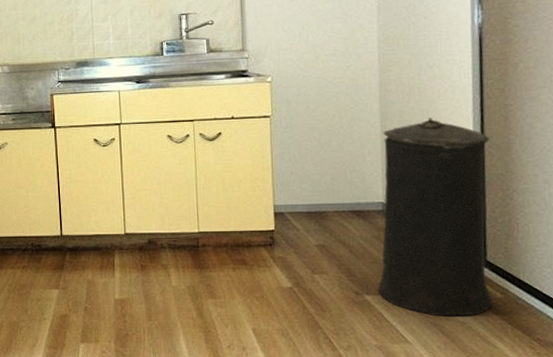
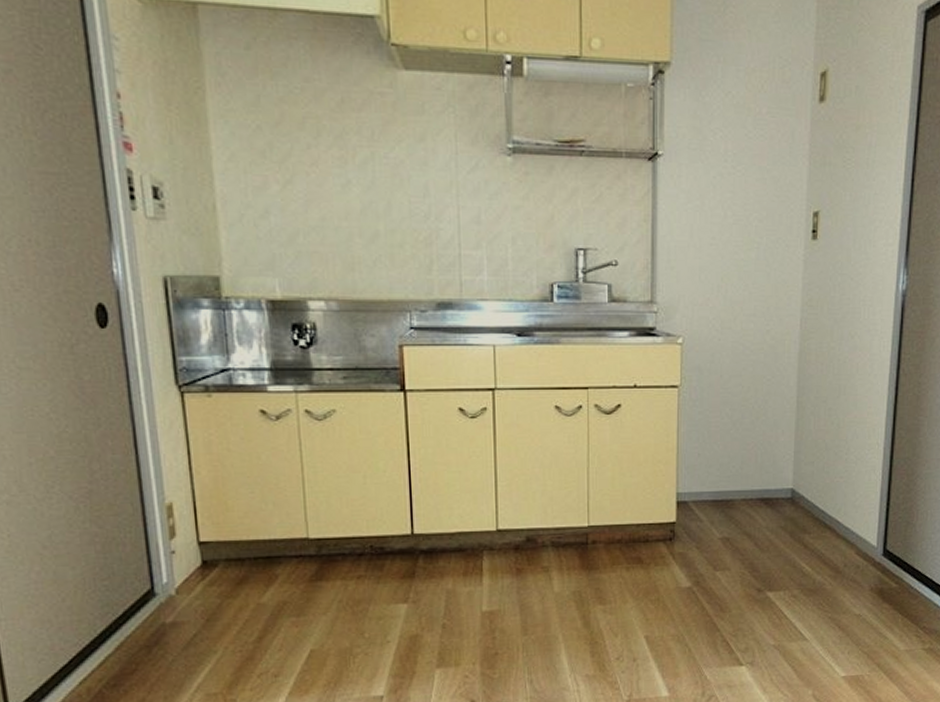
trash can: present [378,117,493,317] -> none [781,393,901,610]

